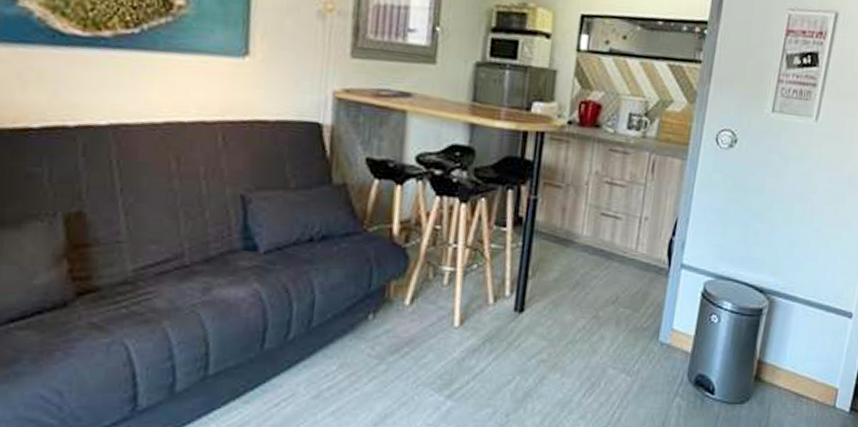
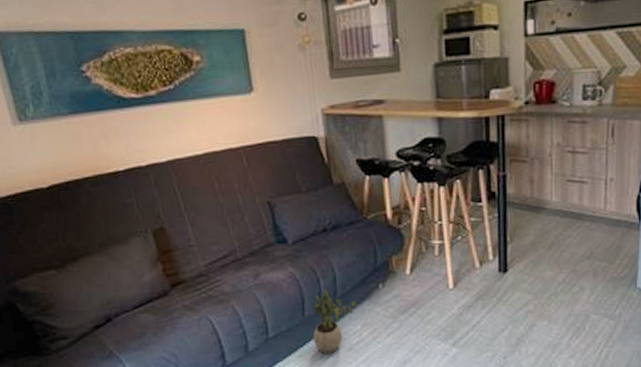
potted plant: none [269,314,336,401] -> present [312,288,356,354]

